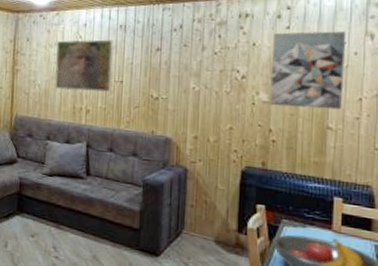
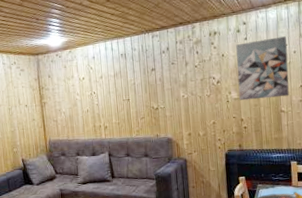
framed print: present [55,39,114,93] -> none [73,67,121,114]

